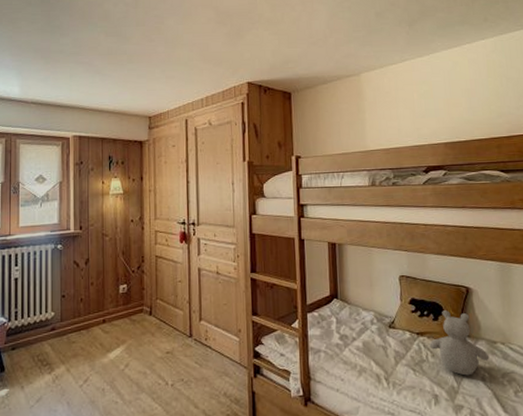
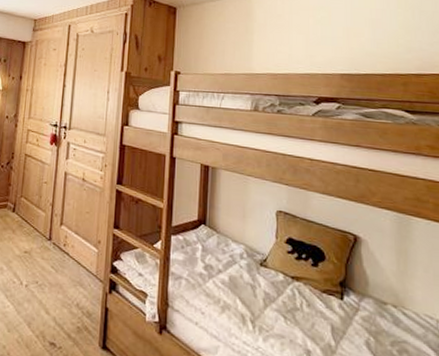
teddy bear: present [429,310,490,376] -> none [306,257,377,336]

